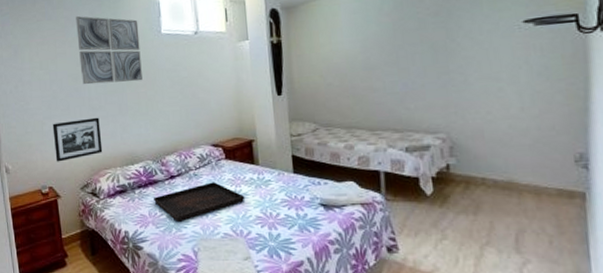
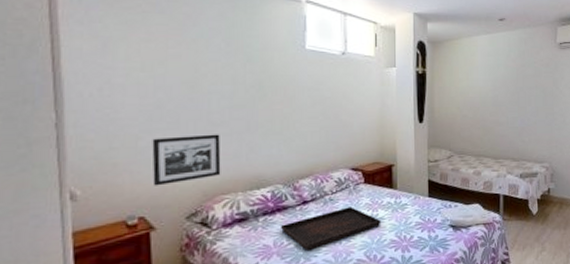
wall art: present [76,15,143,85] -> none [199,14,279,97]

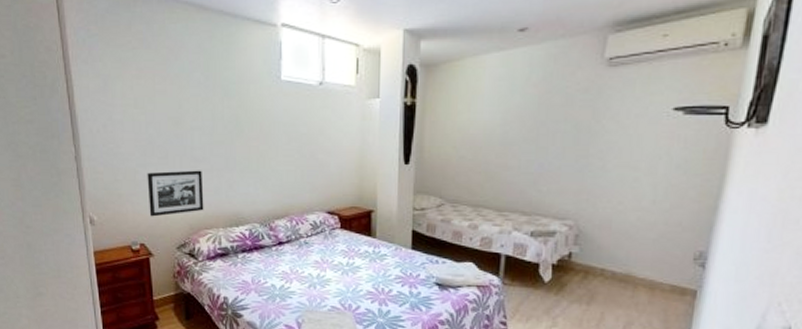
serving tray: present [280,207,381,250] -> none [257,252,358,291]

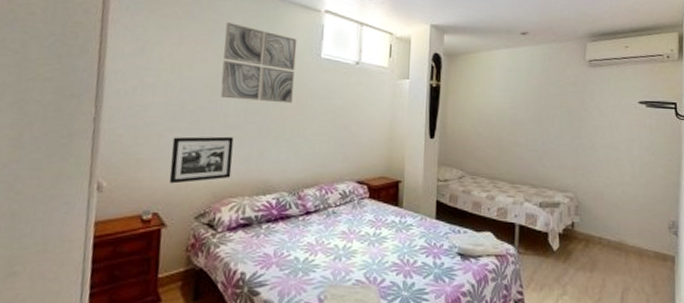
wall art: none [180,47,255,133] -> present [220,21,298,104]

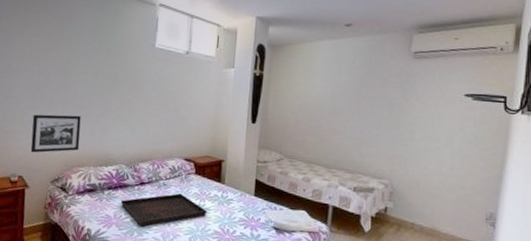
wall art: present [220,21,298,104] -> none [70,15,135,88]
serving tray: none [281,222,384,264] -> present [120,193,207,227]

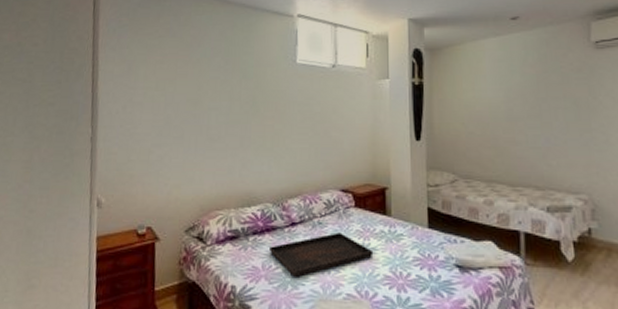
picture frame: present [30,114,81,153] -> none [159,149,217,198]

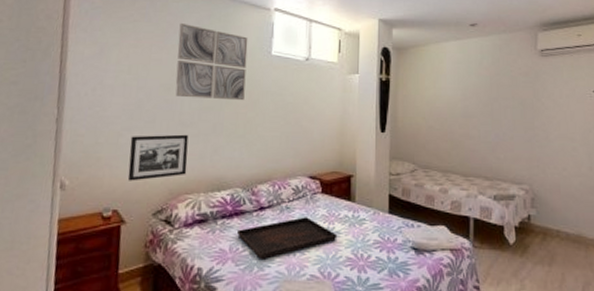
picture frame: none [159,149,217,198] -> present [127,134,189,181]
wall art: none [201,35,272,113] -> present [175,22,248,101]

